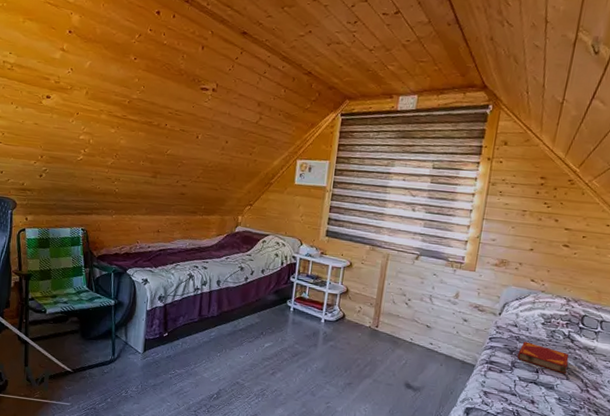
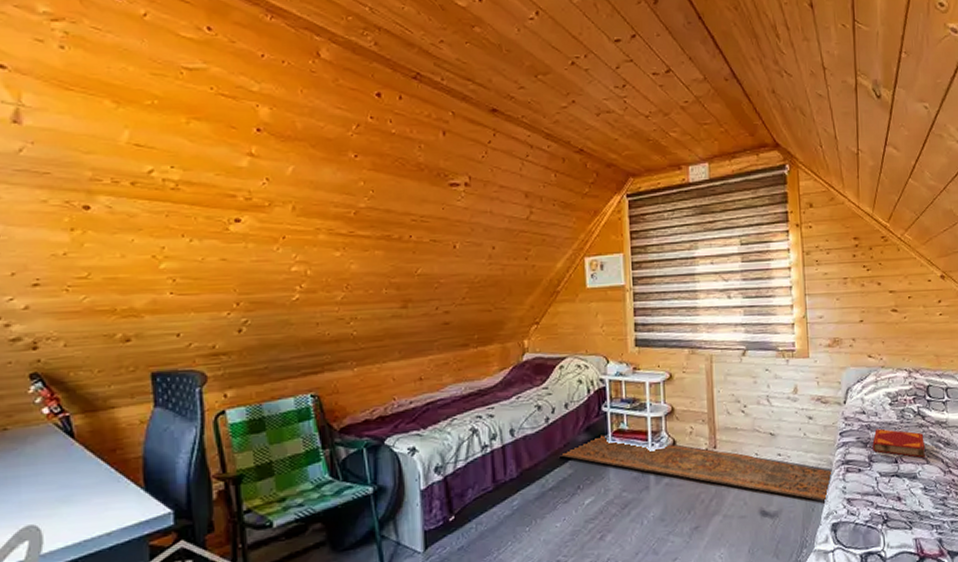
rug: none [250,298,476,390] -> present [558,435,832,502]

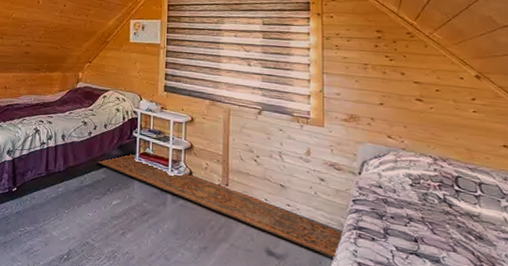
hardback book: present [872,428,925,458] -> none [389,205,451,245]

